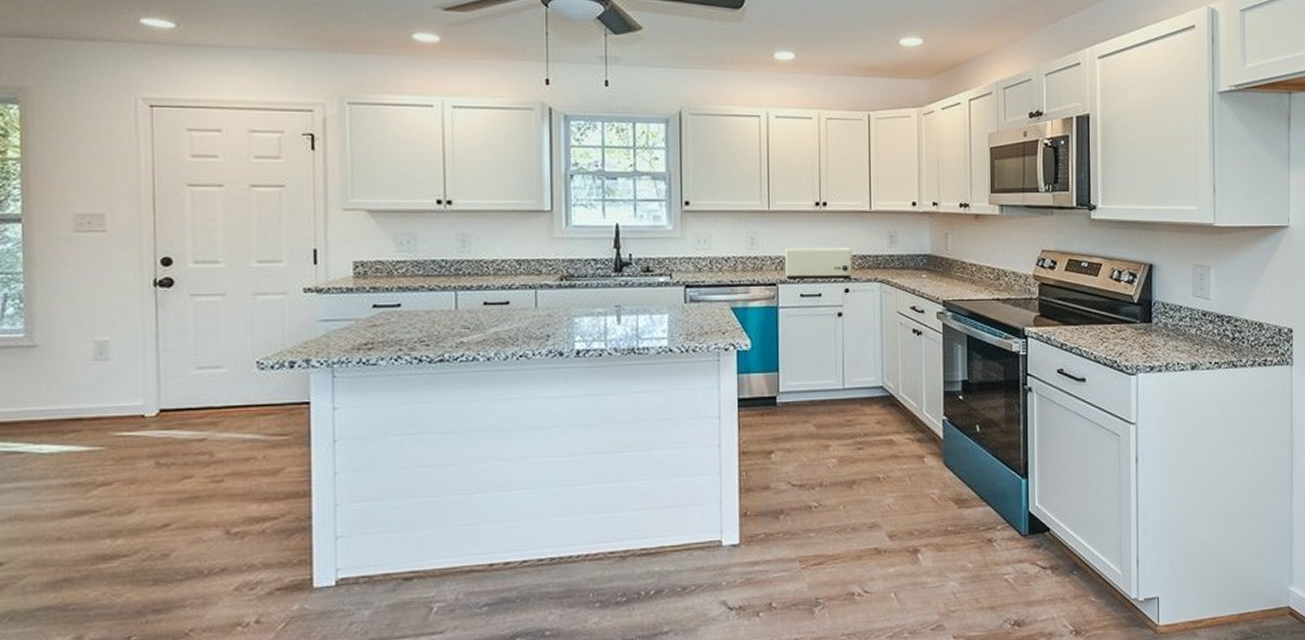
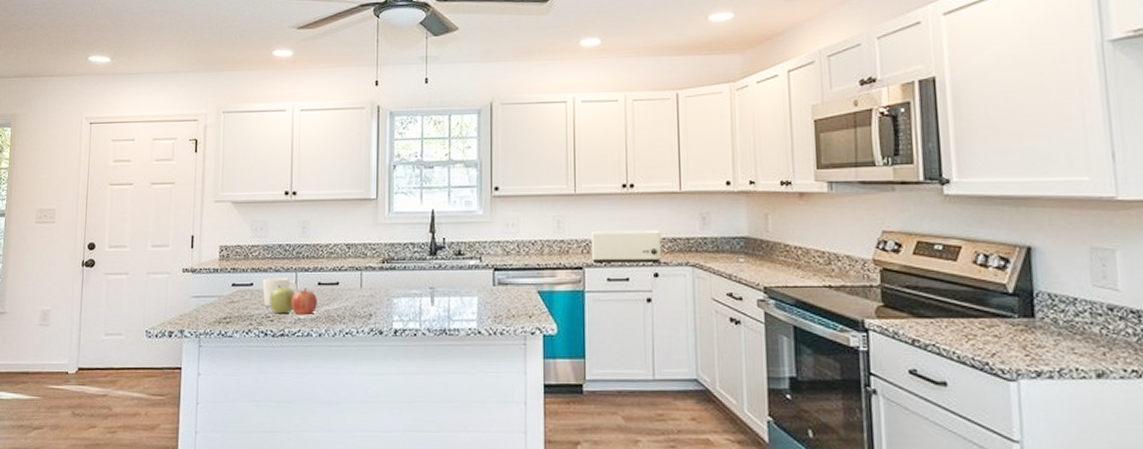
mug: none [413,298,458,330] -> present [262,278,298,307]
fruit: none [423,305,455,338] -> present [270,285,295,314]
fruit: none [450,308,483,339] -> present [290,288,317,316]

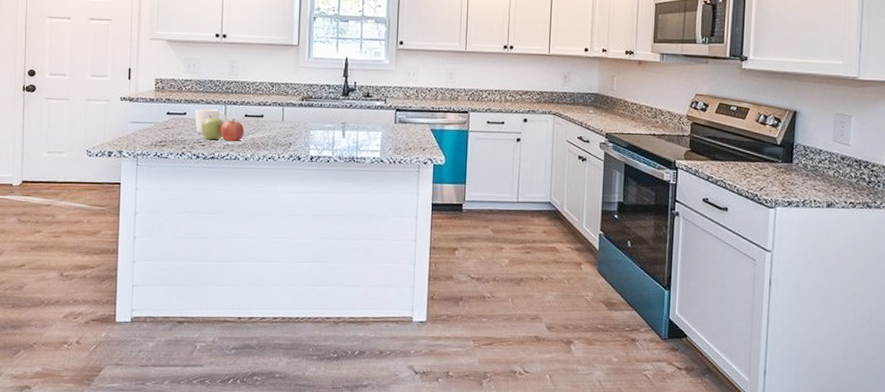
toaster: present [591,229,663,262] -> none [475,82,533,110]

